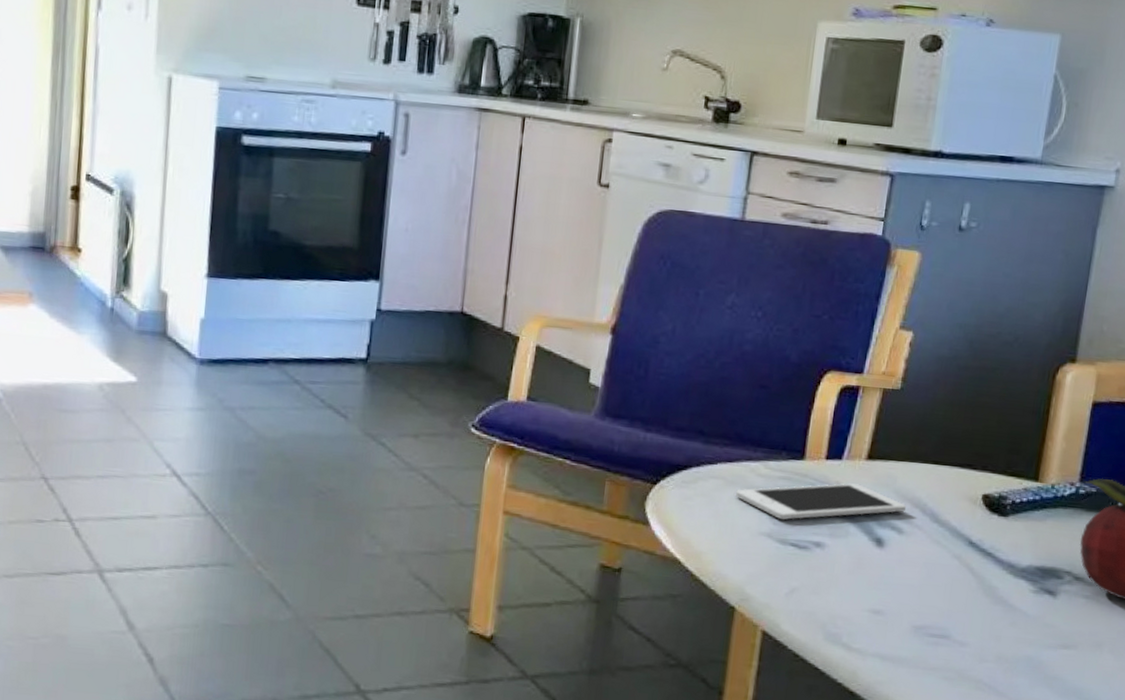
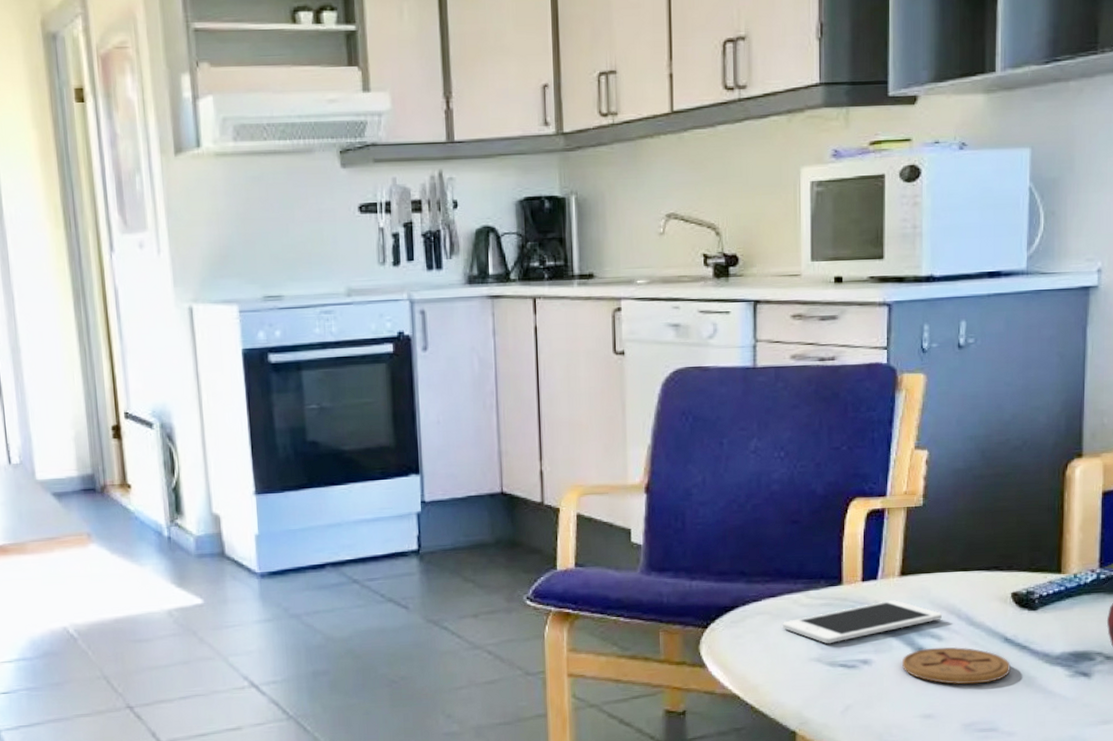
coaster: none [857,539,972,587] -> present [902,646,1010,685]

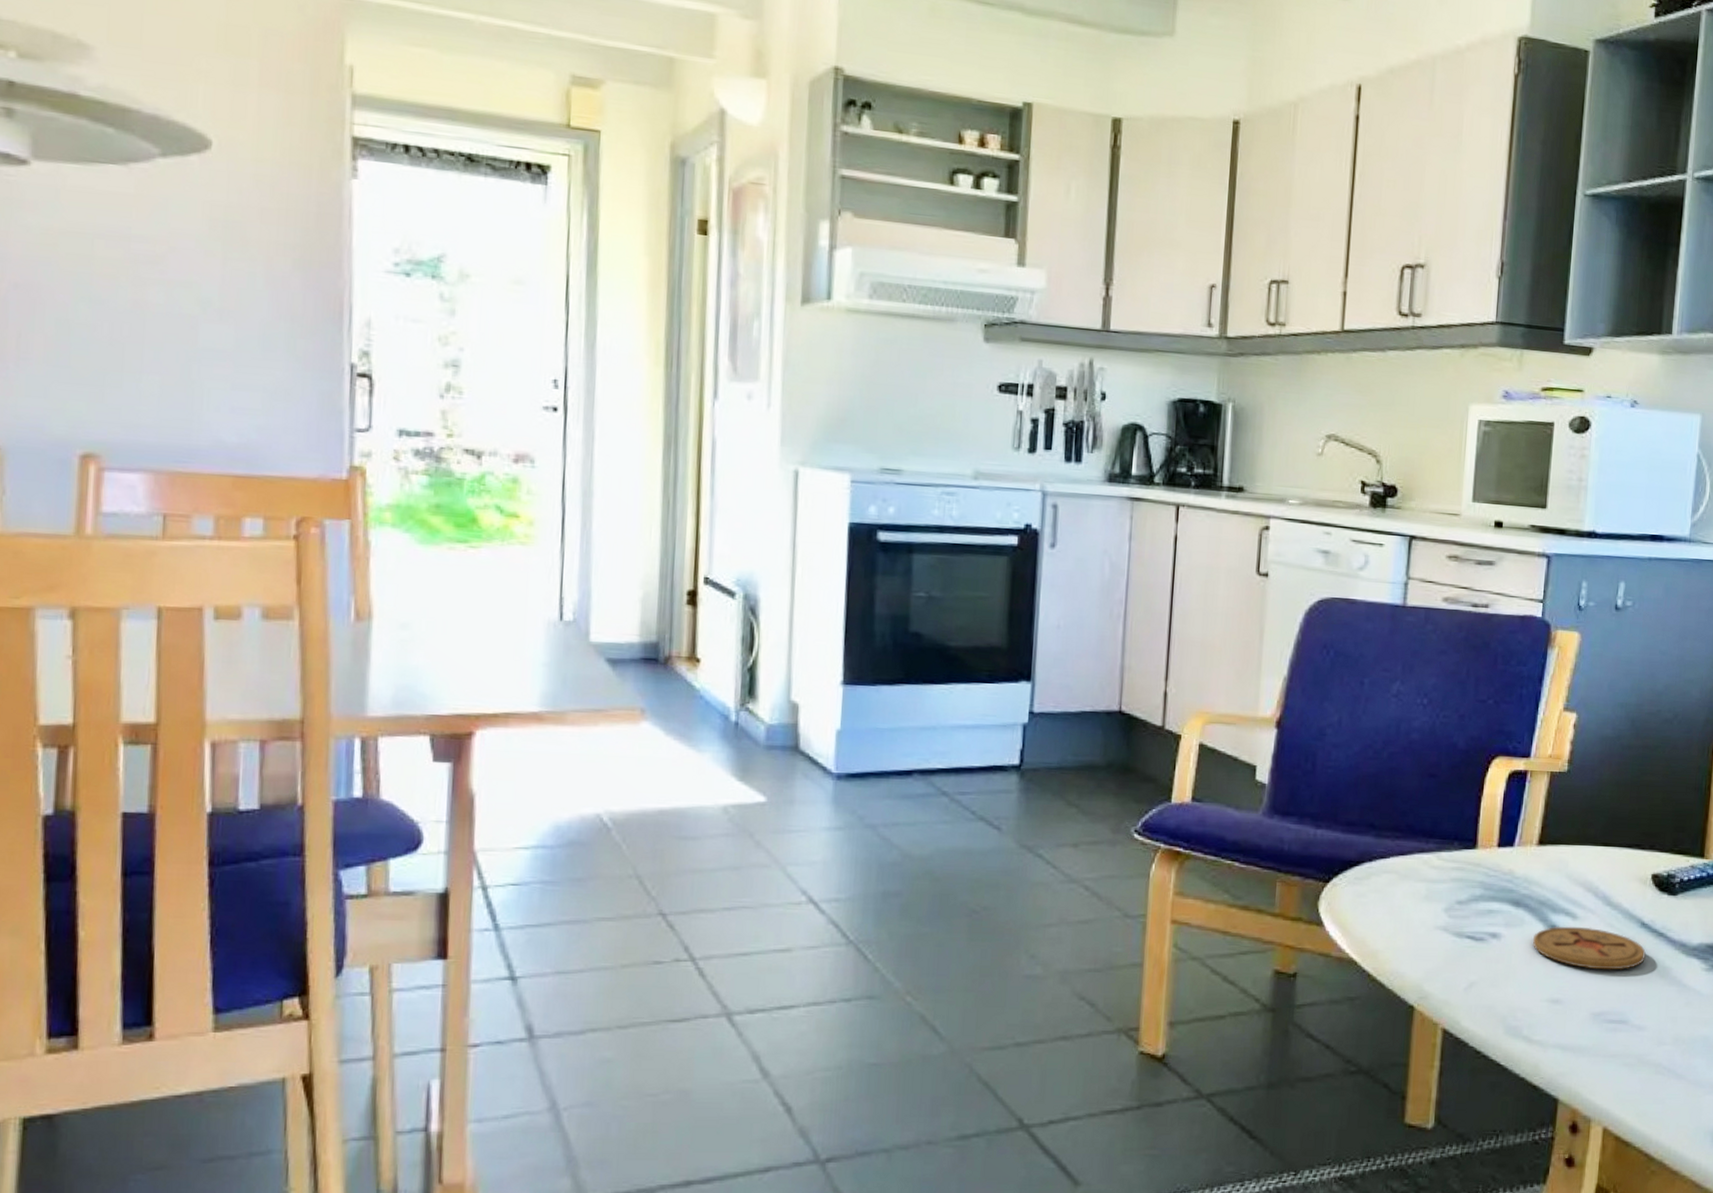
cell phone: present [783,600,943,644] -> none [1410,870,1579,912]

